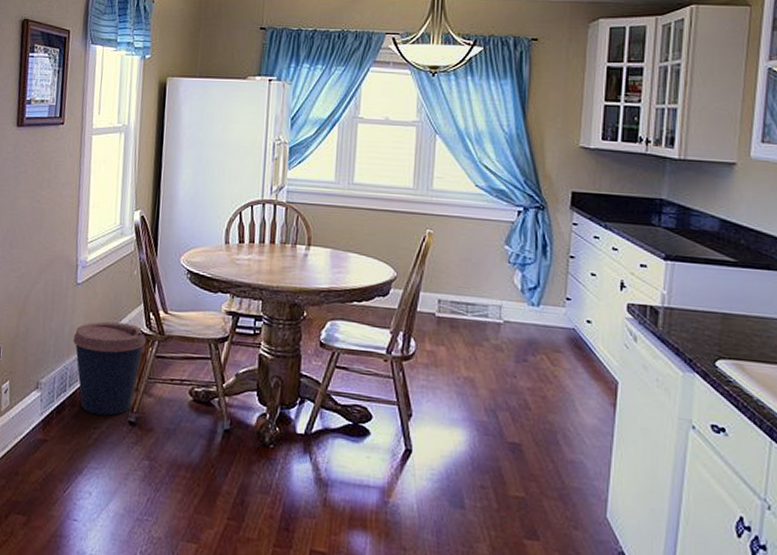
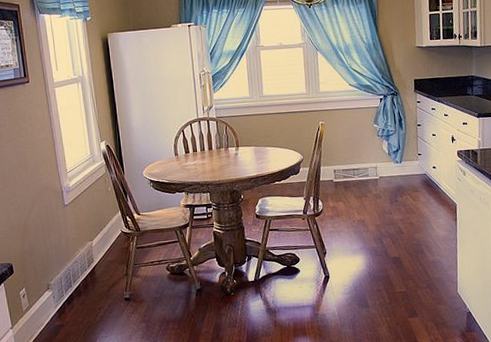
coffee cup: present [72,321,146,416] -> none [69,227,127,299]

